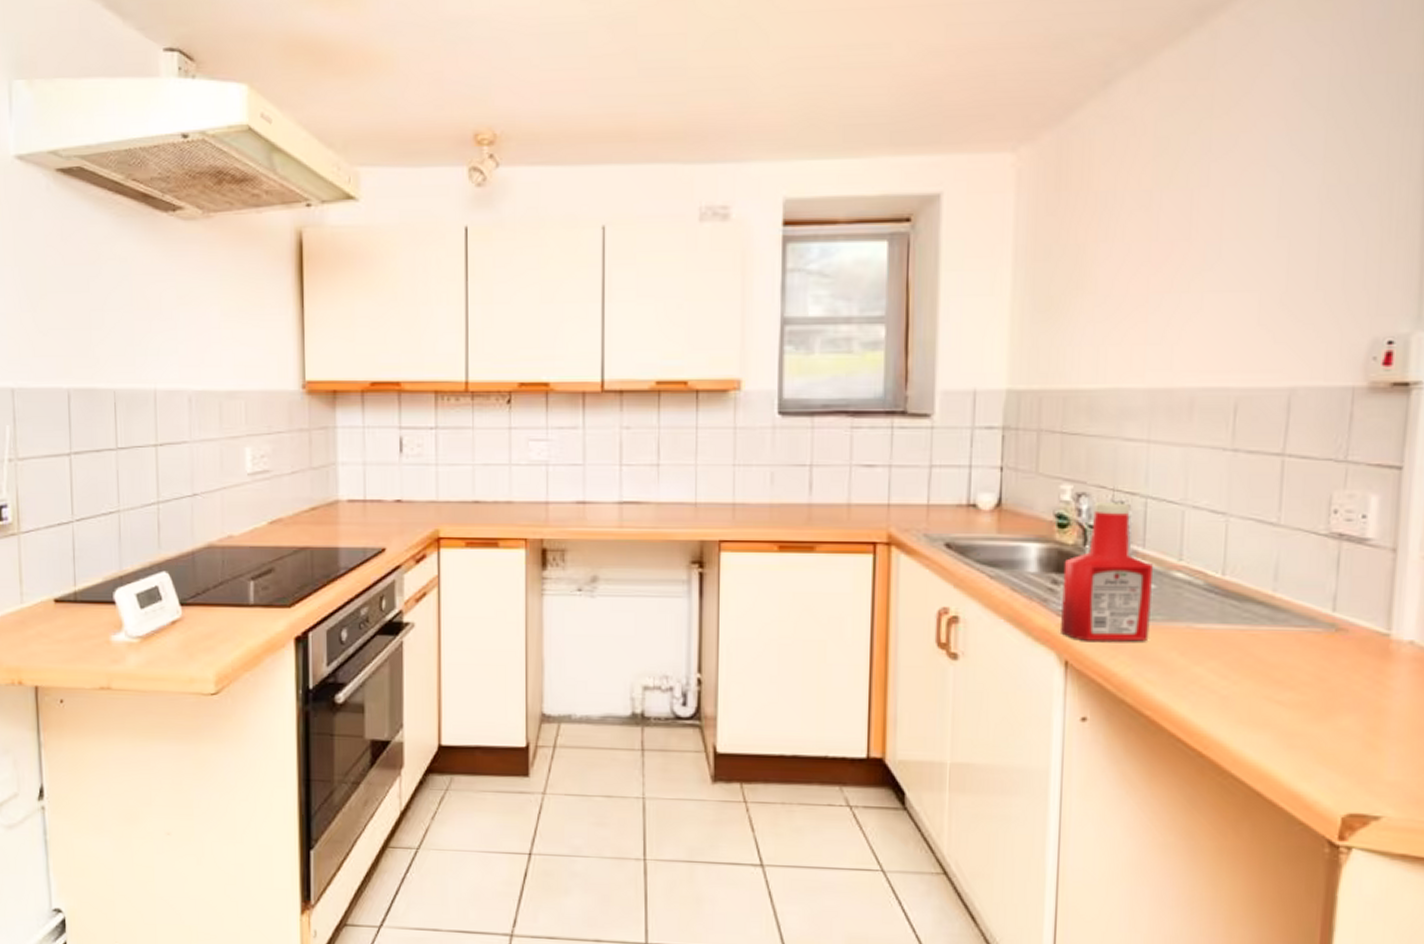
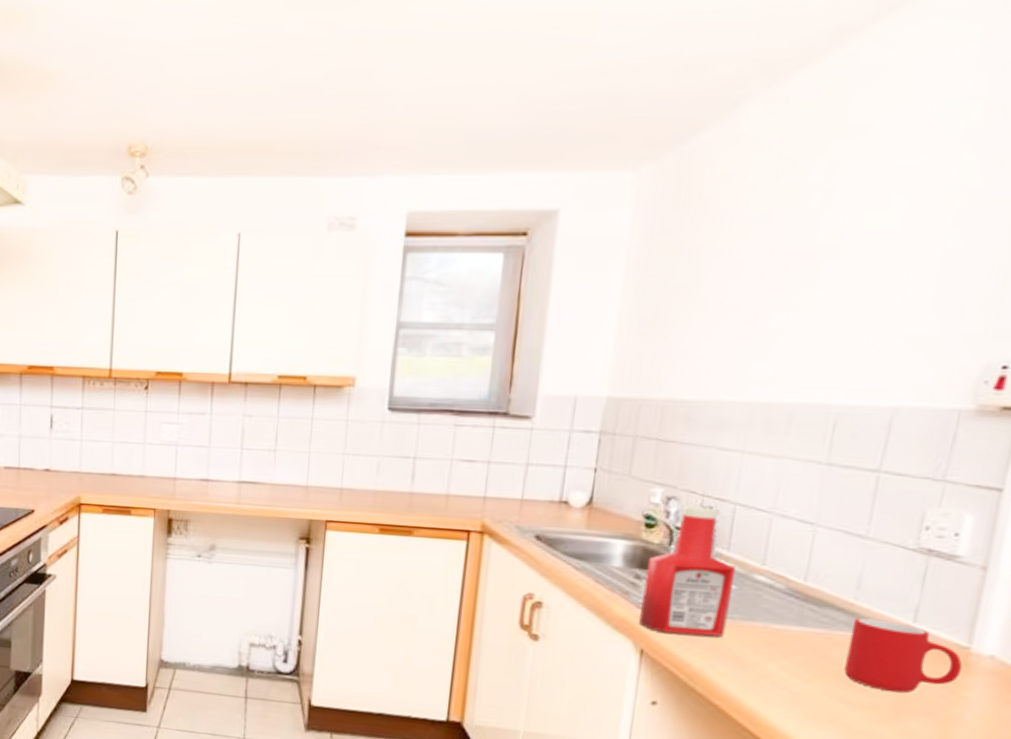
cup: none [1271,611,1385,688] -> present [844,618,963,694]

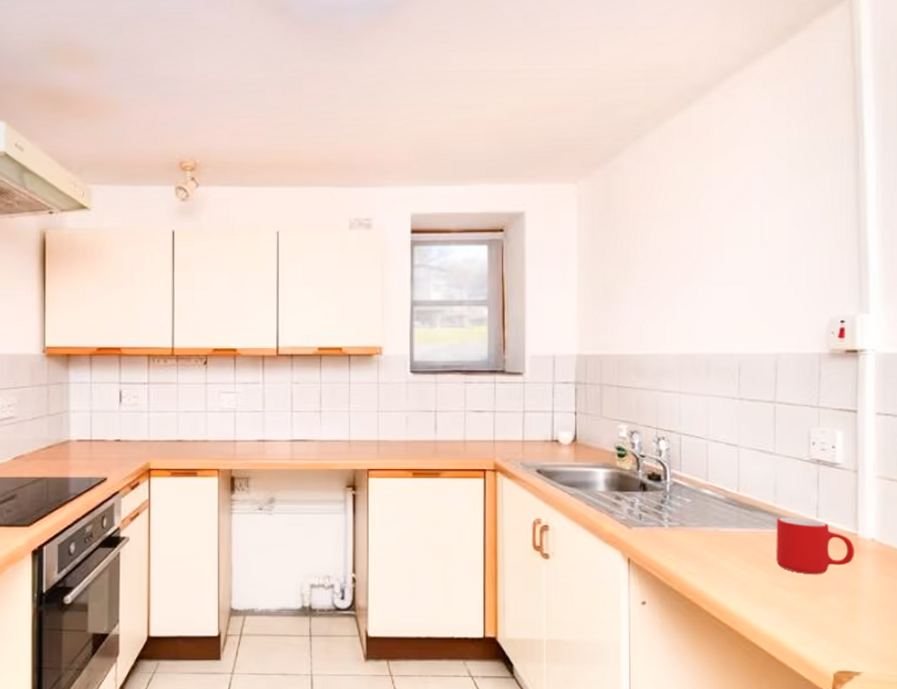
ketchup bottle: present [639,506,736,636] -> none [624,438,689,543]

